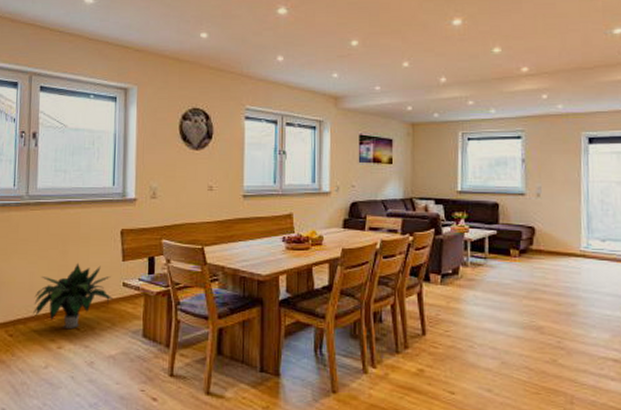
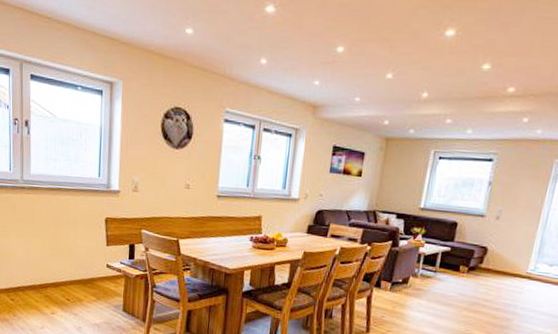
potted plant: present [33,262,114,330] -> none [30,243,99,300]

